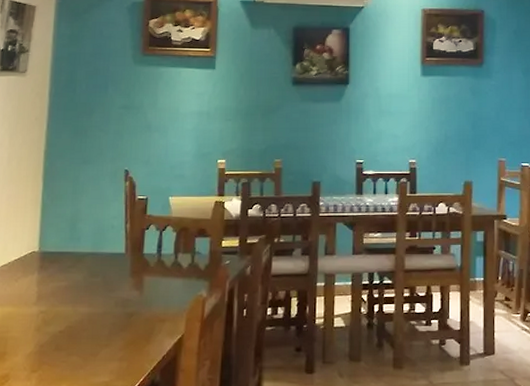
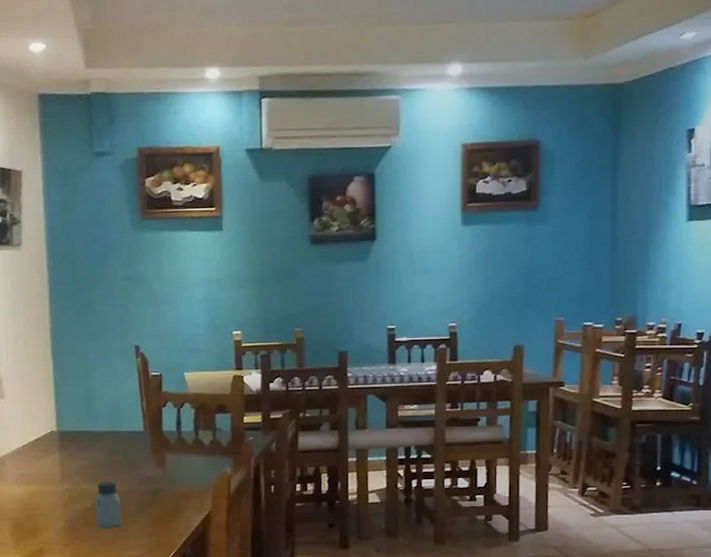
saltshaker: none [68,303,95,353] -> present [96,480,121,529]

